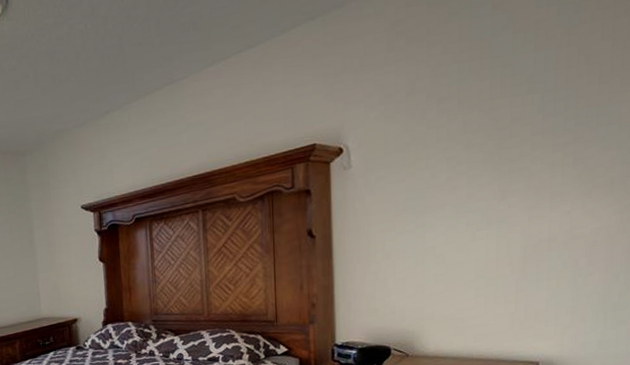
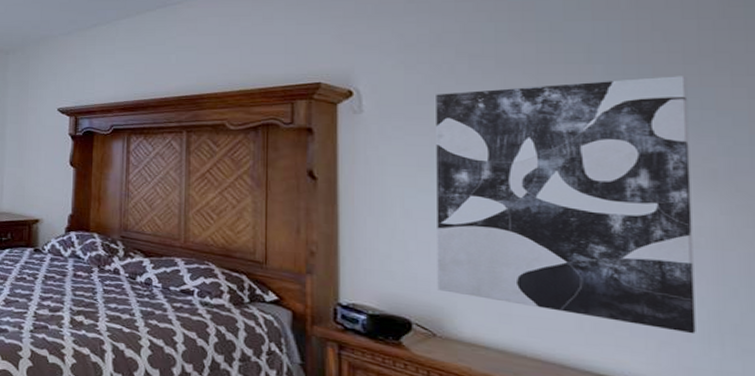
wall art: none [410,96,600,318] -> present [436,76,696,334]

